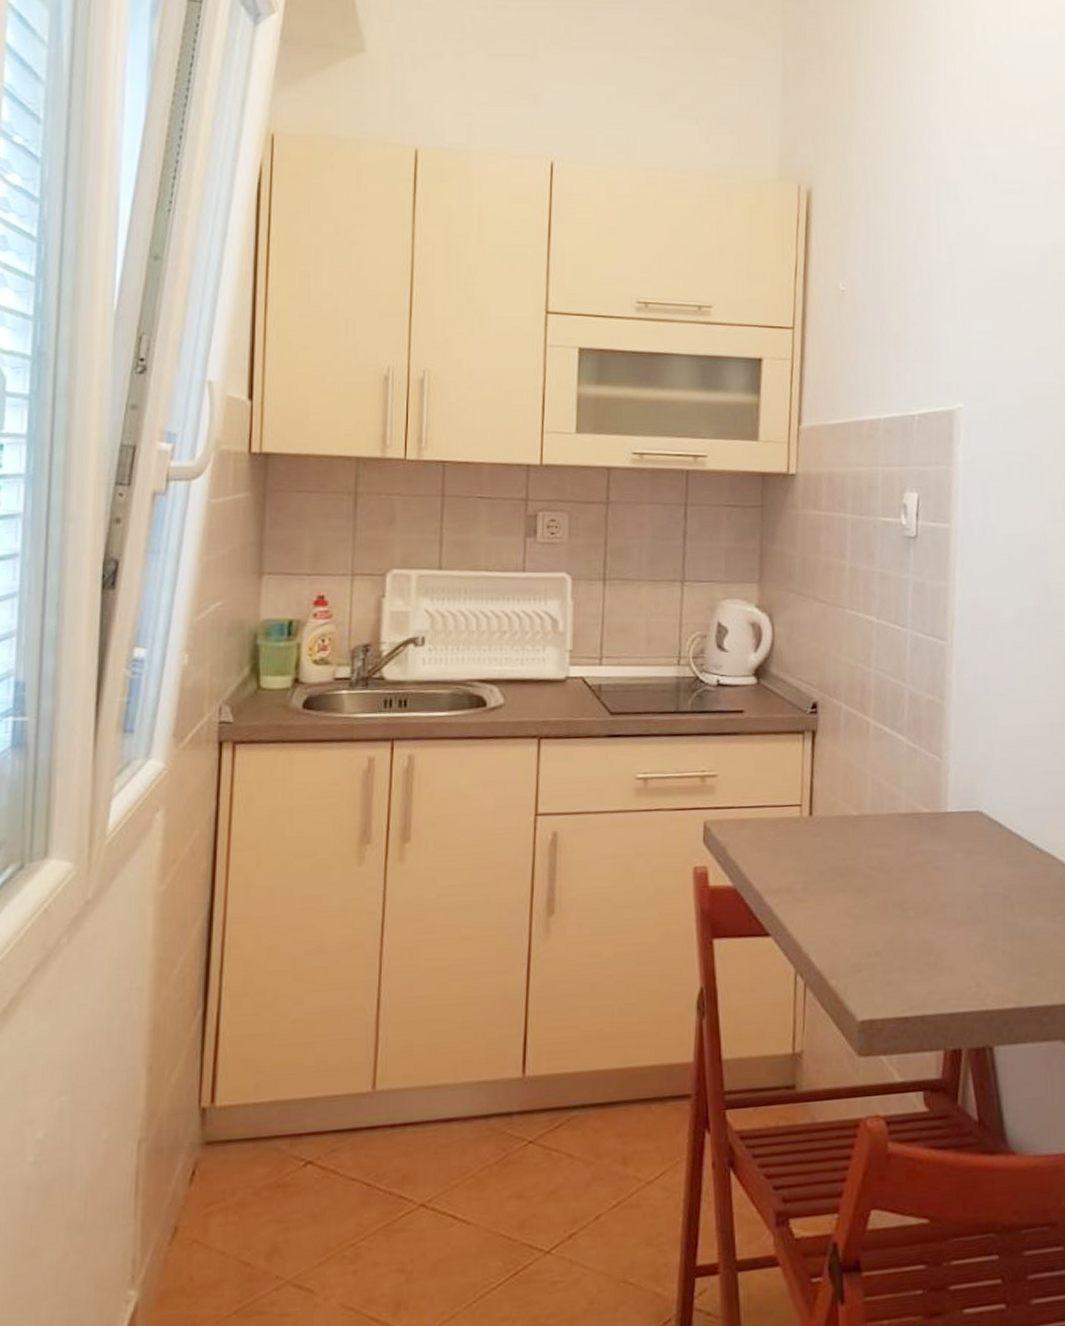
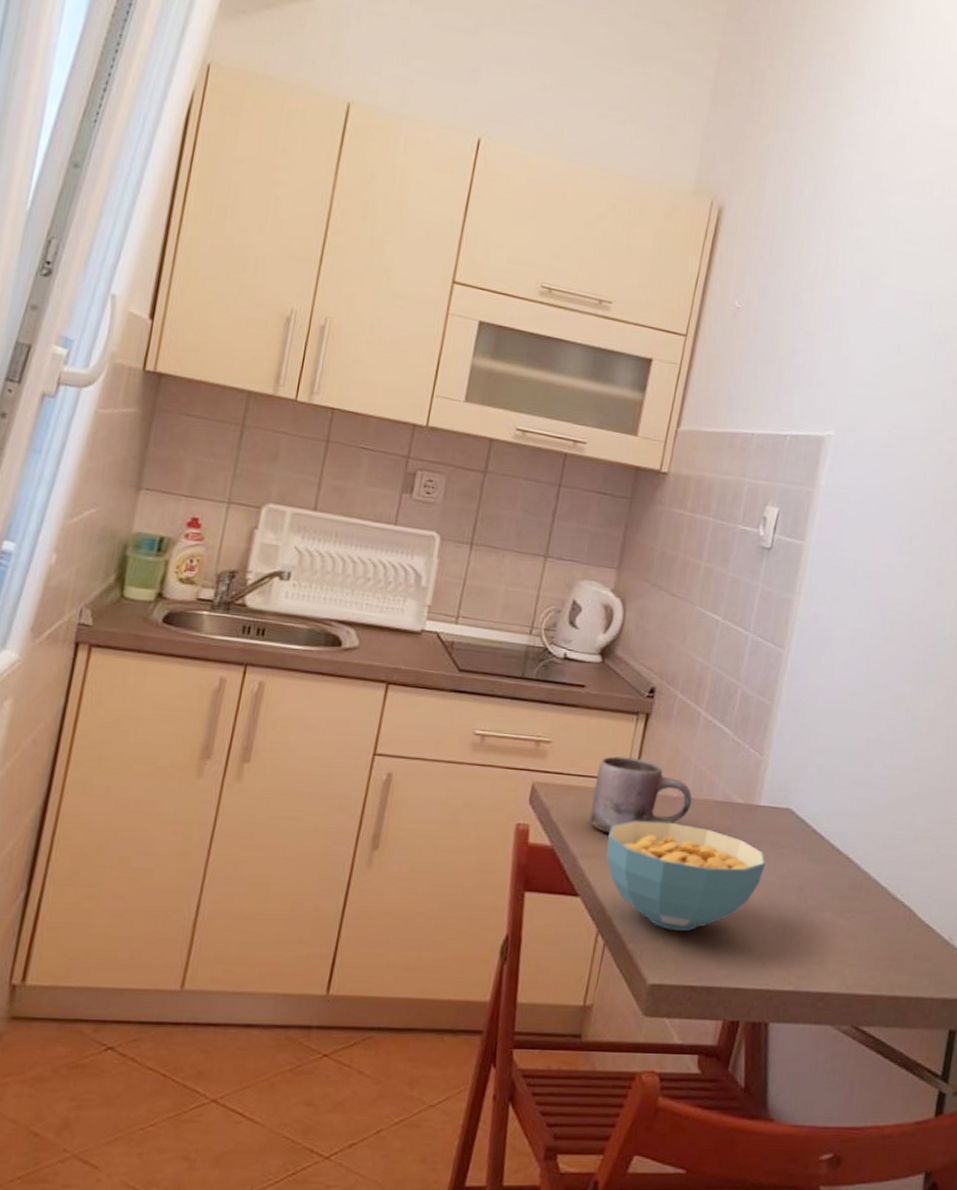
mug: none [769,779,875,865] -> present [589,756,693,834]
cereal bowl: none [791,843,964,960] -> present [606,821,766,932]

